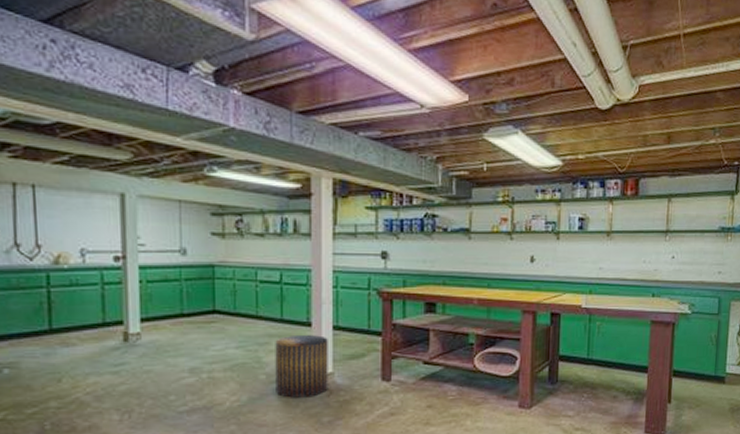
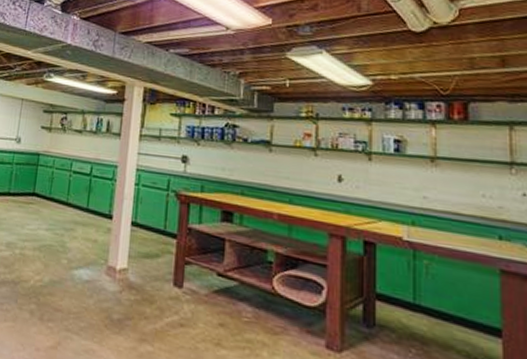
stool: present [275,335,328,398] -> none [74,225,126,291]

